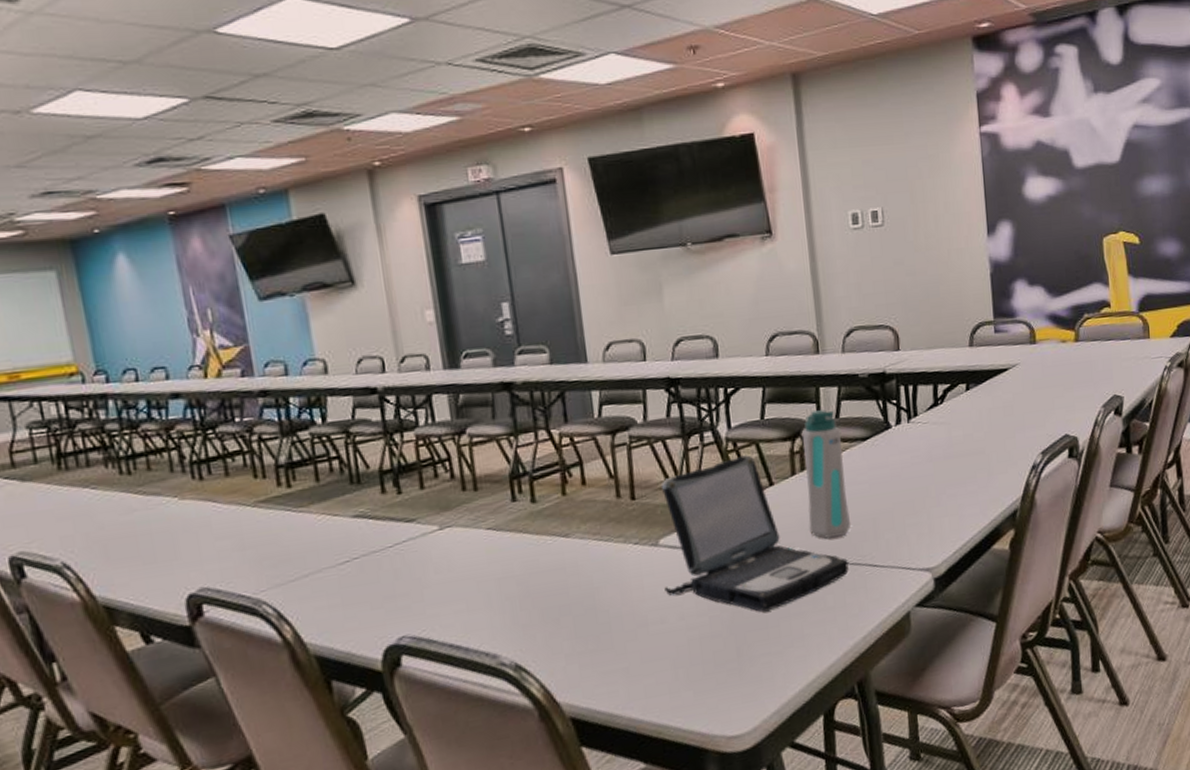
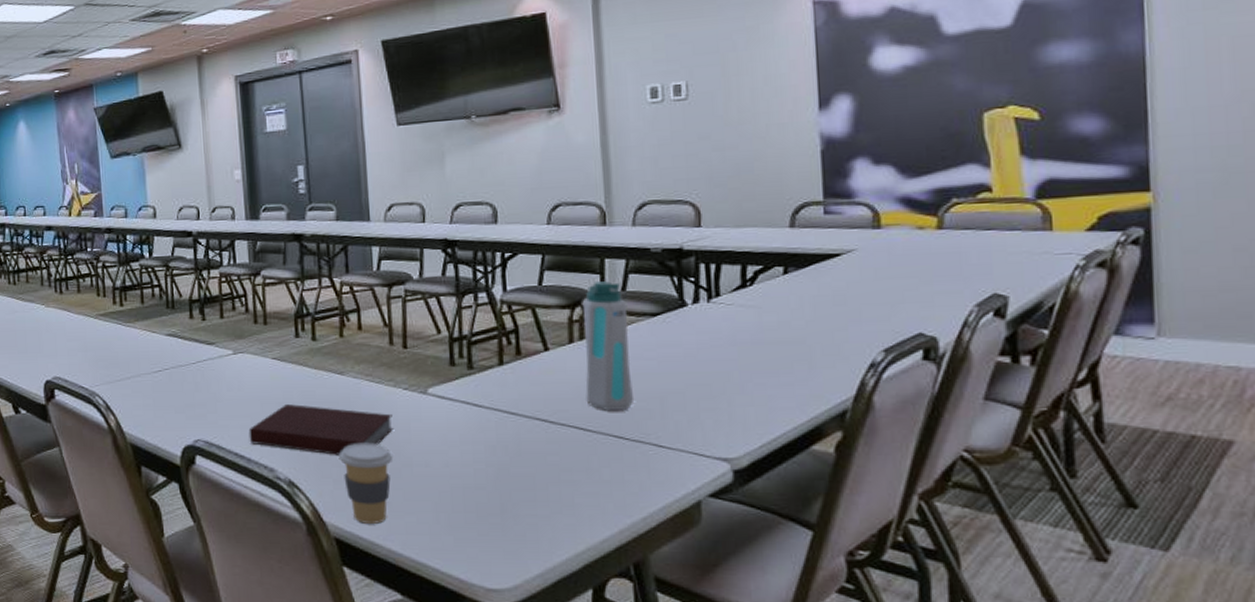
notebook: none [464,573,626,631] -> present [248,404,393,455]
coffee cup: none [570,607,628,696] -> present [340,443,393,524]
laptop: present [661,455,849,612] -> none [430,318,629,474]

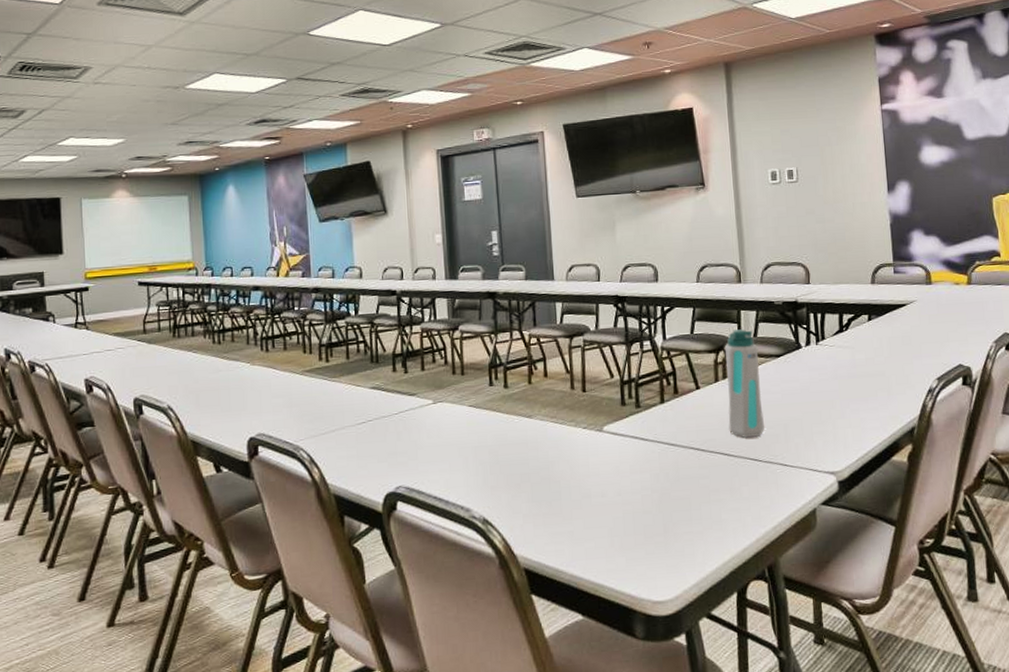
notebook: present [248,404,393,455] -> none [447,447,575,492]
coffee cup: present [340,443,393,524] -> none [528,478,575,553]

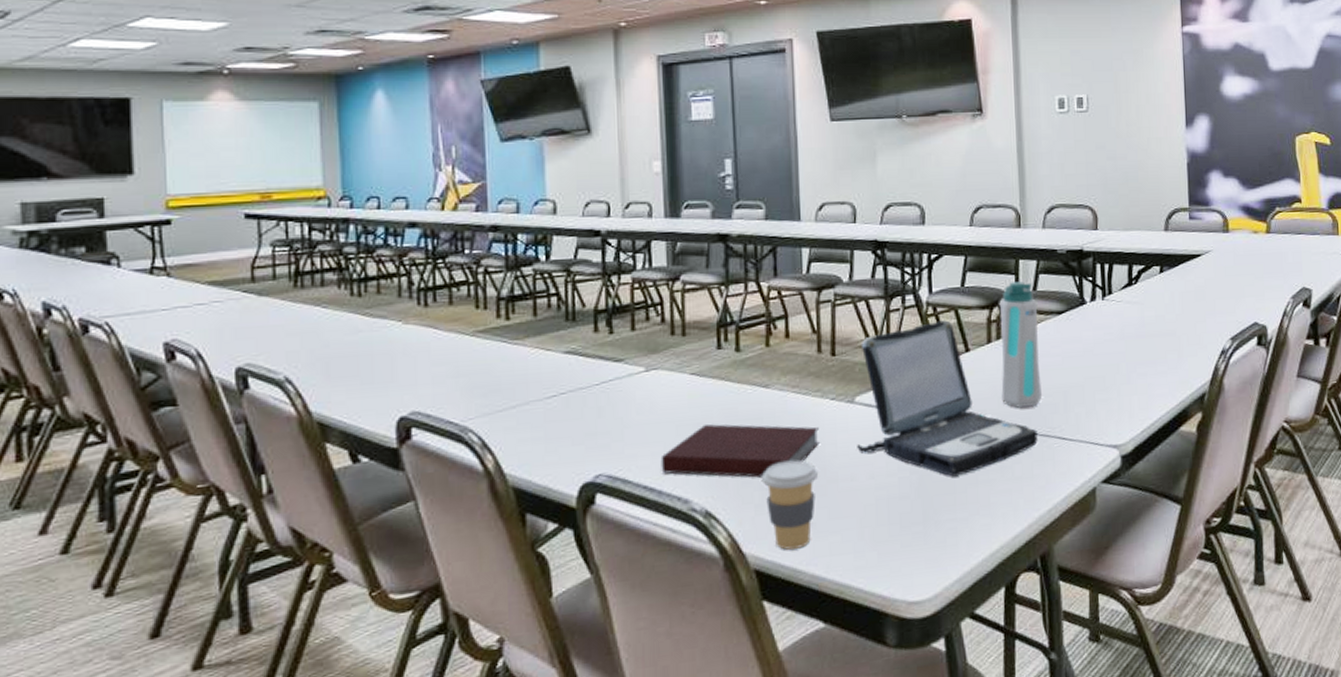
notebook: none [447,447,575,492] -> present [660,424,819,478]
coffee cup: none [528,478,575,553] -> present [762,460,819,550]
laptop: none [606,362,762,496] -> present [857,320,1038,477]

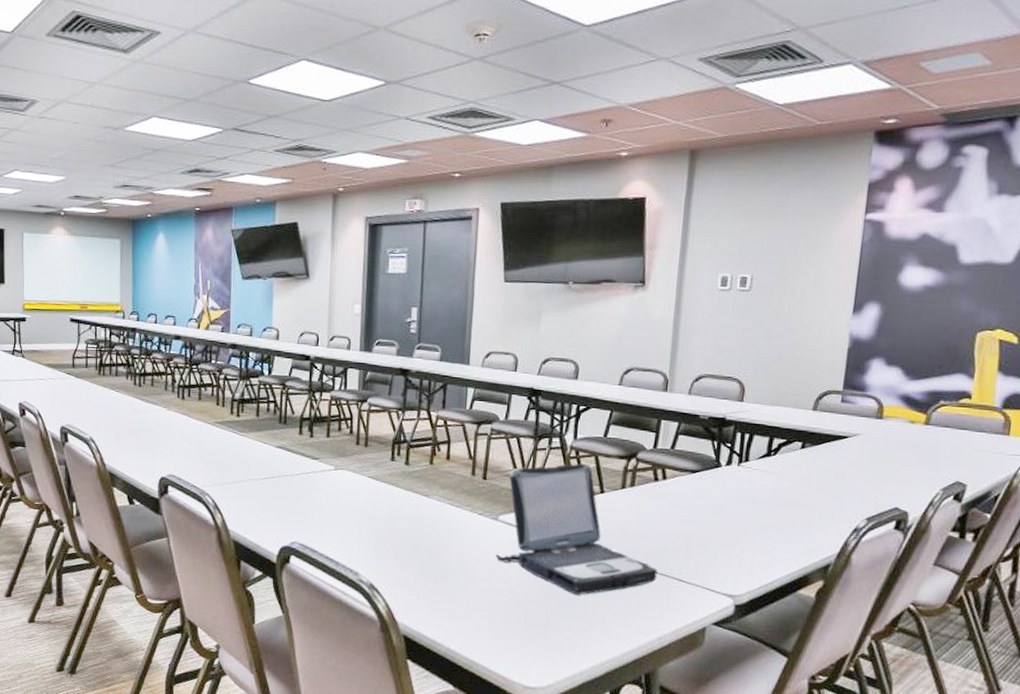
notebook: present [660,424,819,478] -> none [340,518,466,566]
coffee cup: present [762,460,819,550] -> none [416,556,462,626]
water bottle: present [999,280,1043,408] -> none [628,438,674,549]

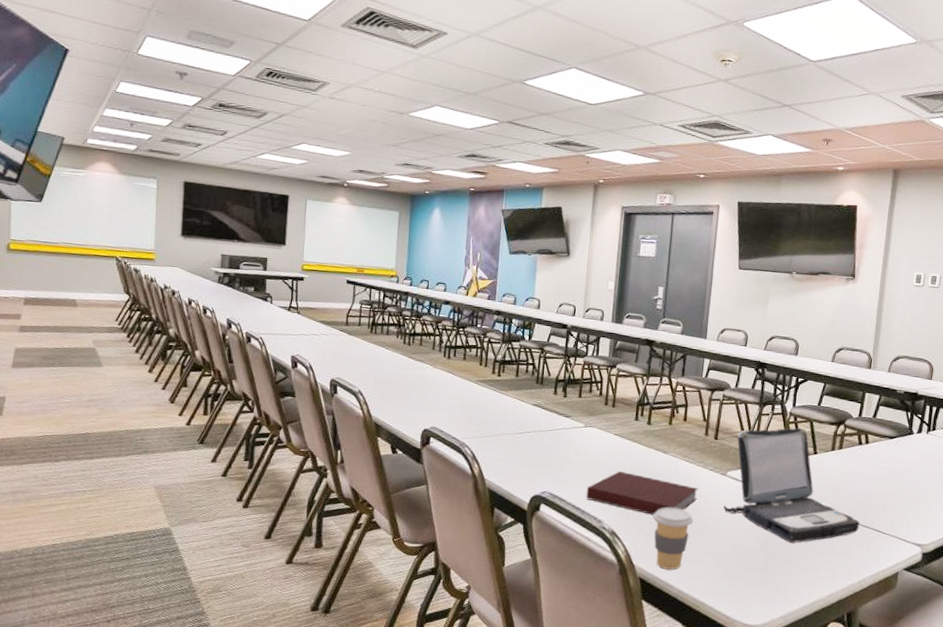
notebook: none [340,518,466,566] -> present [586,471,698,515]
coffee cup: none [416,556,462,626] -> present [653,507,694,570]

